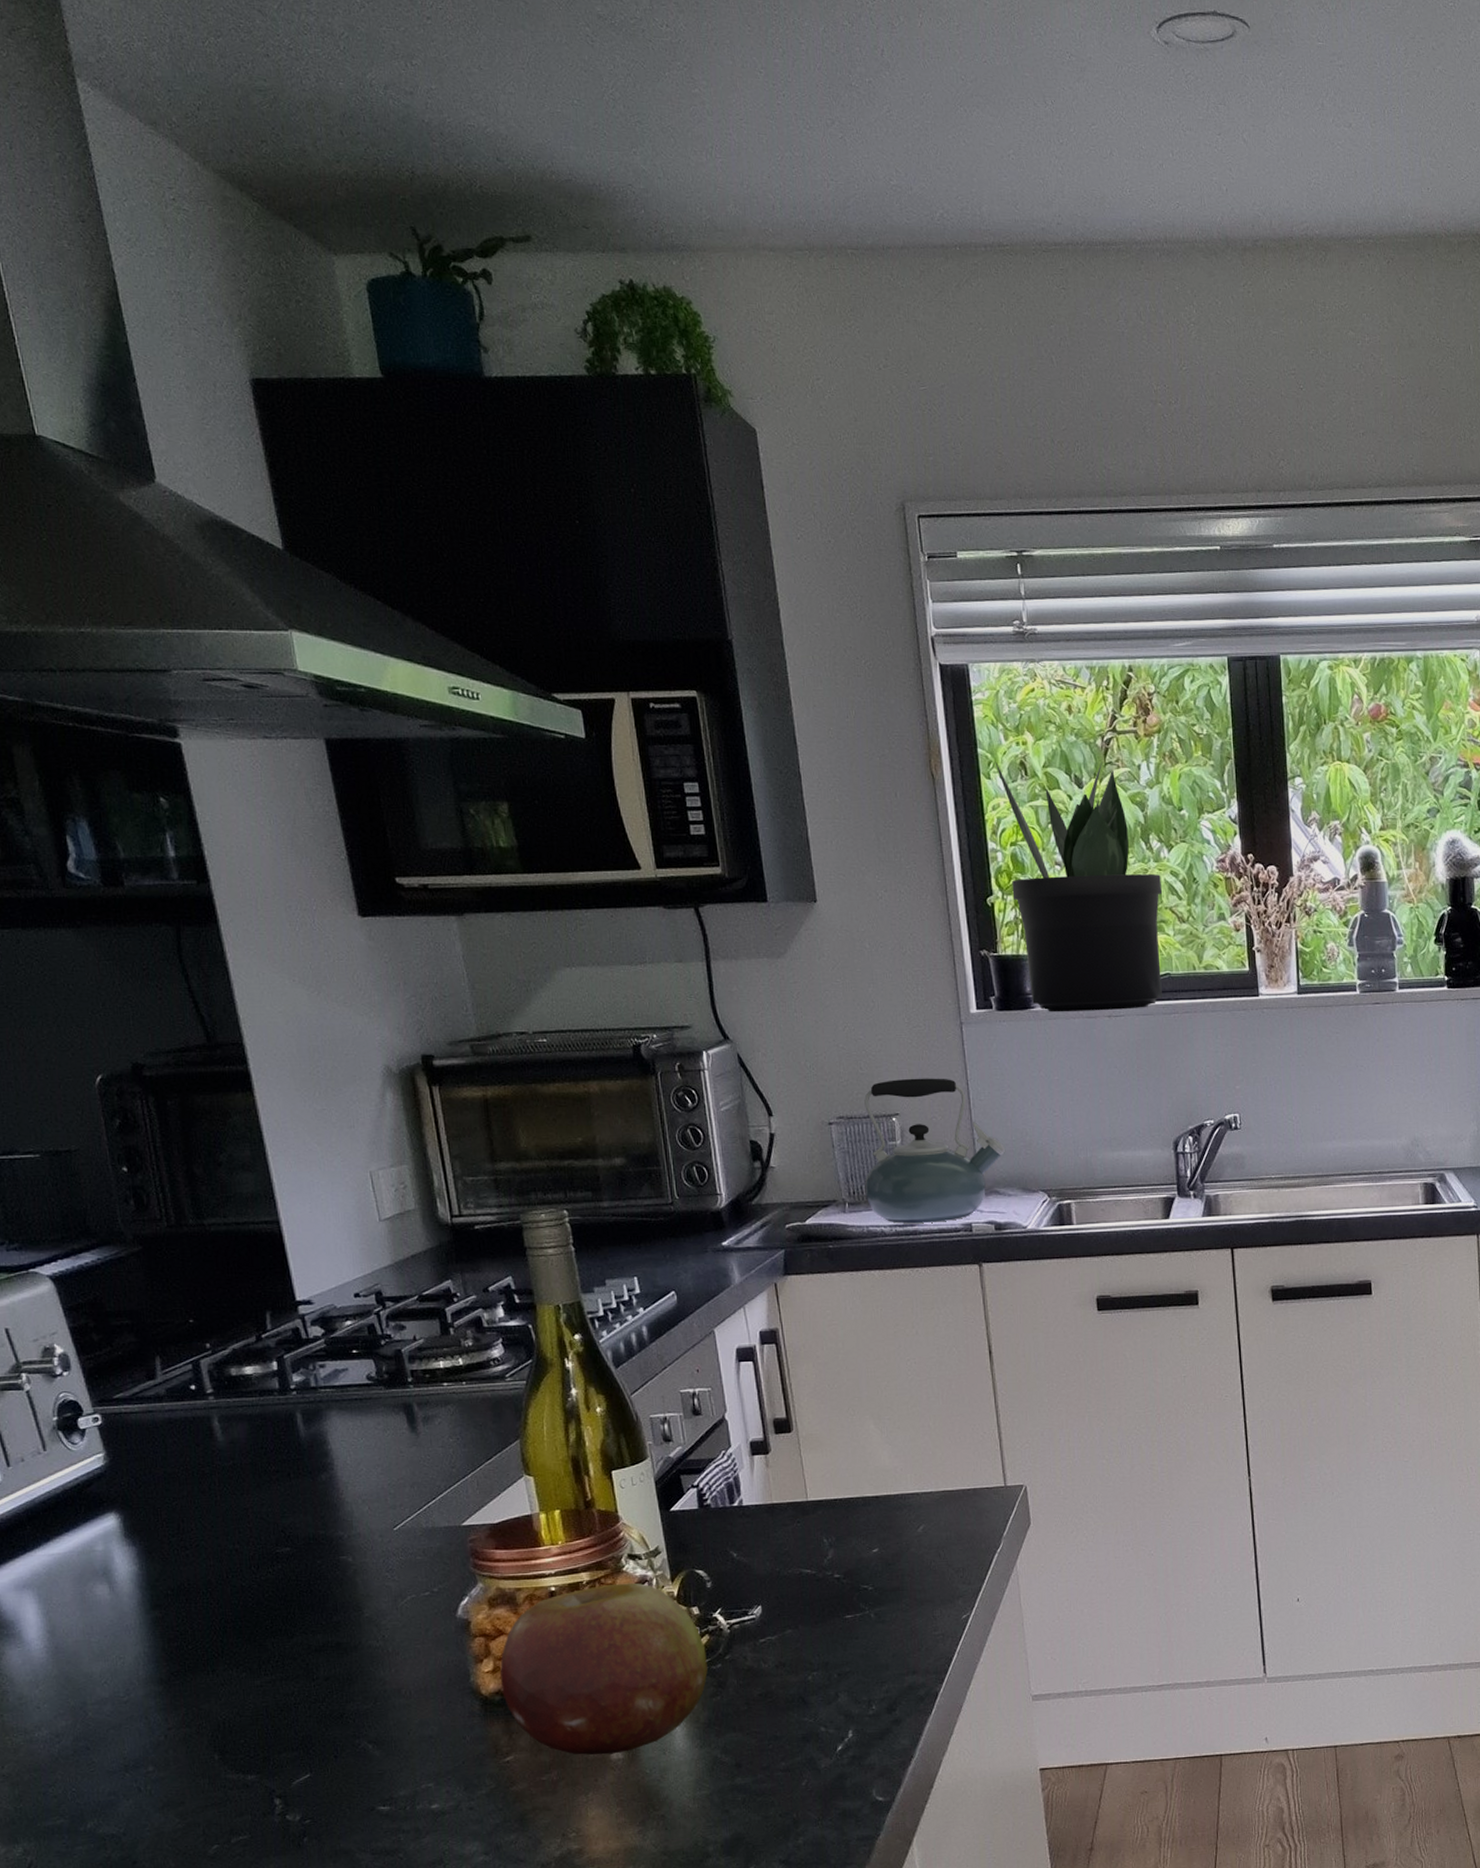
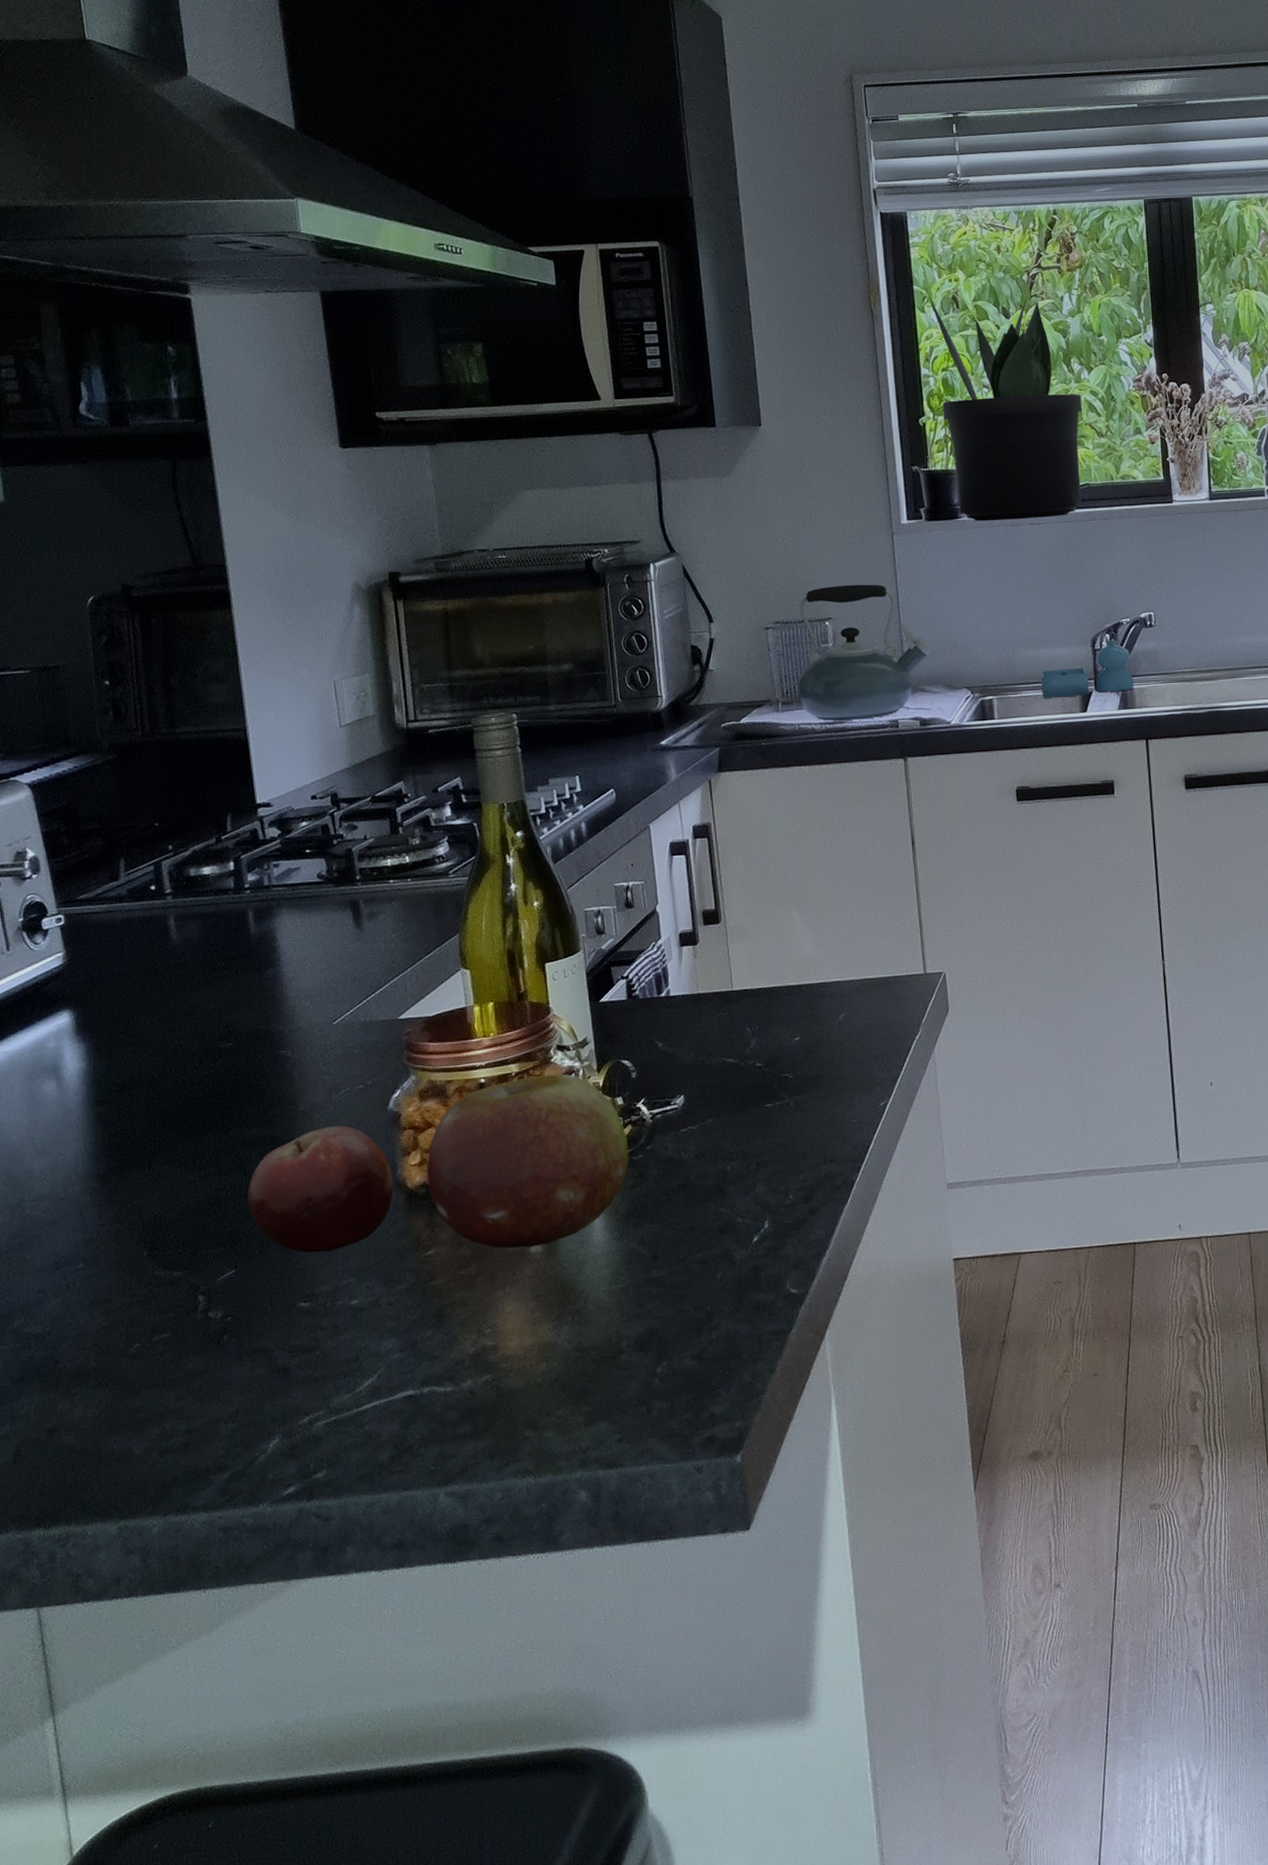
fruit: none [317,1632,468,1758] -> present [248,1125,393,1253]
soap dispenser: none [1119,1142,1219,1203] -> present [1039,640,1135,698]

